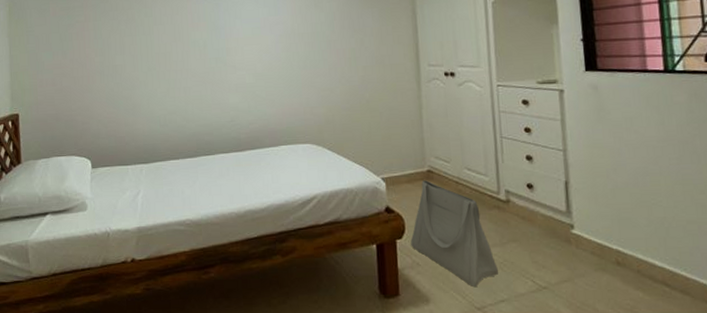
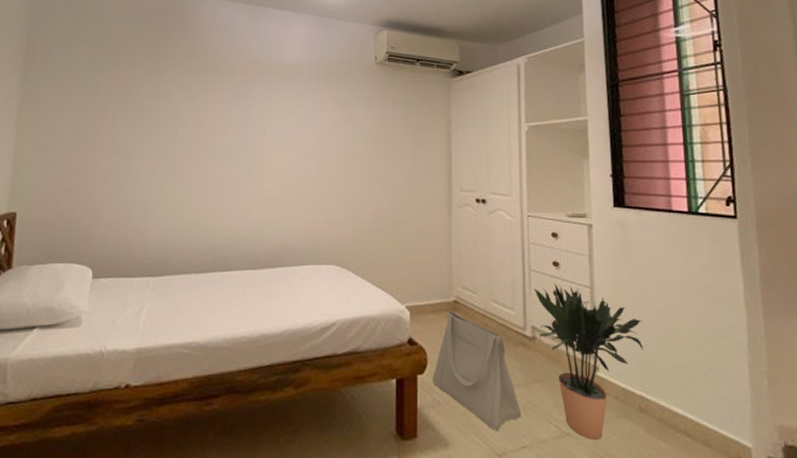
potted plant: none [506,148,619,292] -> present [534,283,643,439]

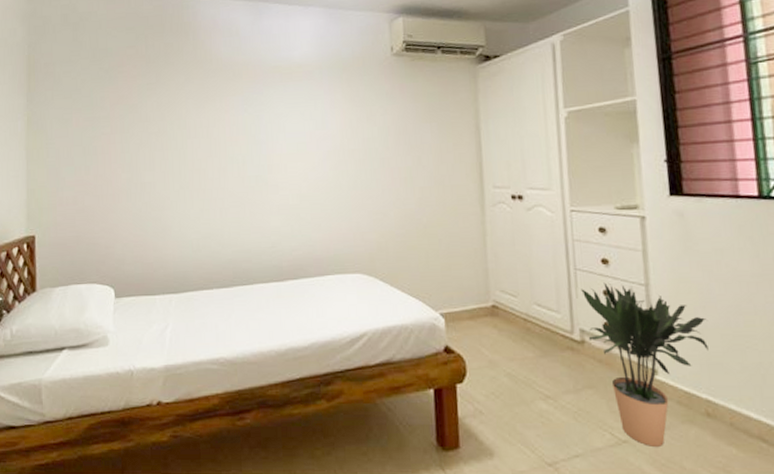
tote bag: present [432,311,521,431] -> none [472,317,572,440]

